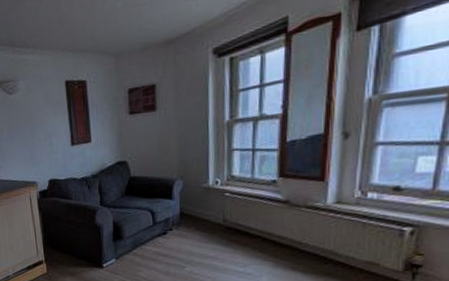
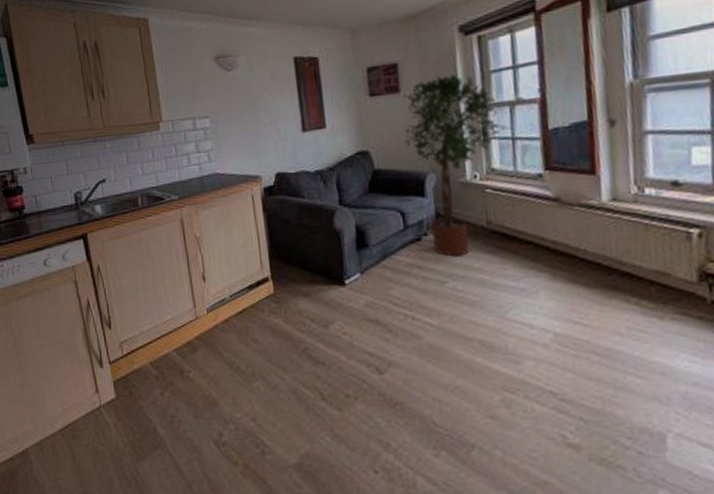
potted tree: none [158,93,253,248] -> present [403,74,512,257]

